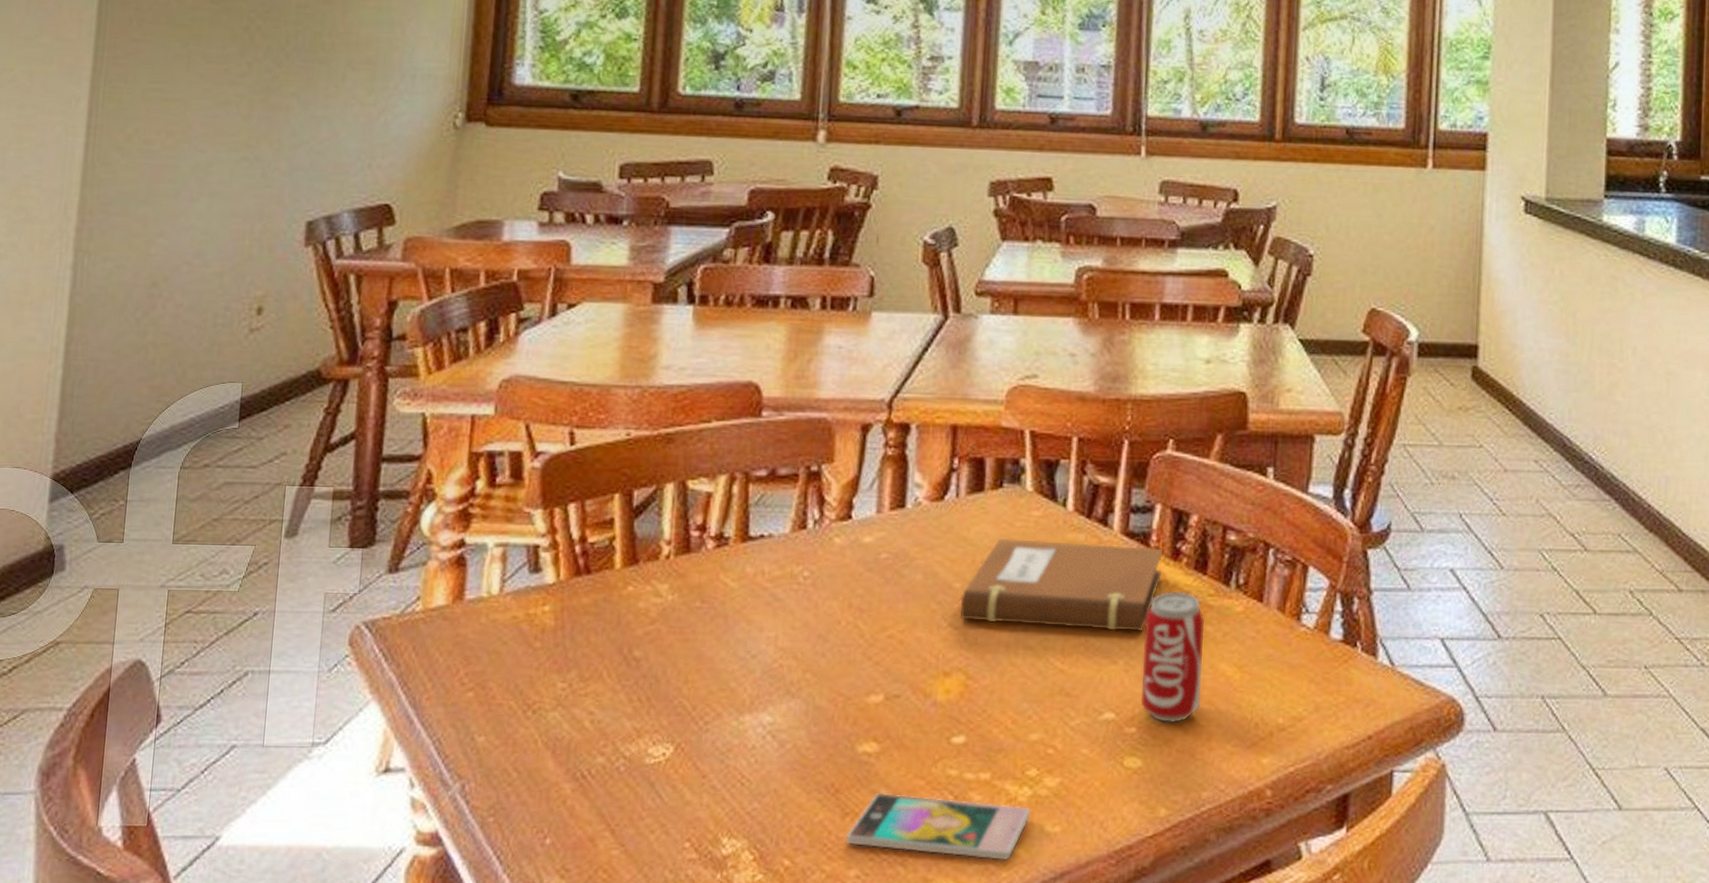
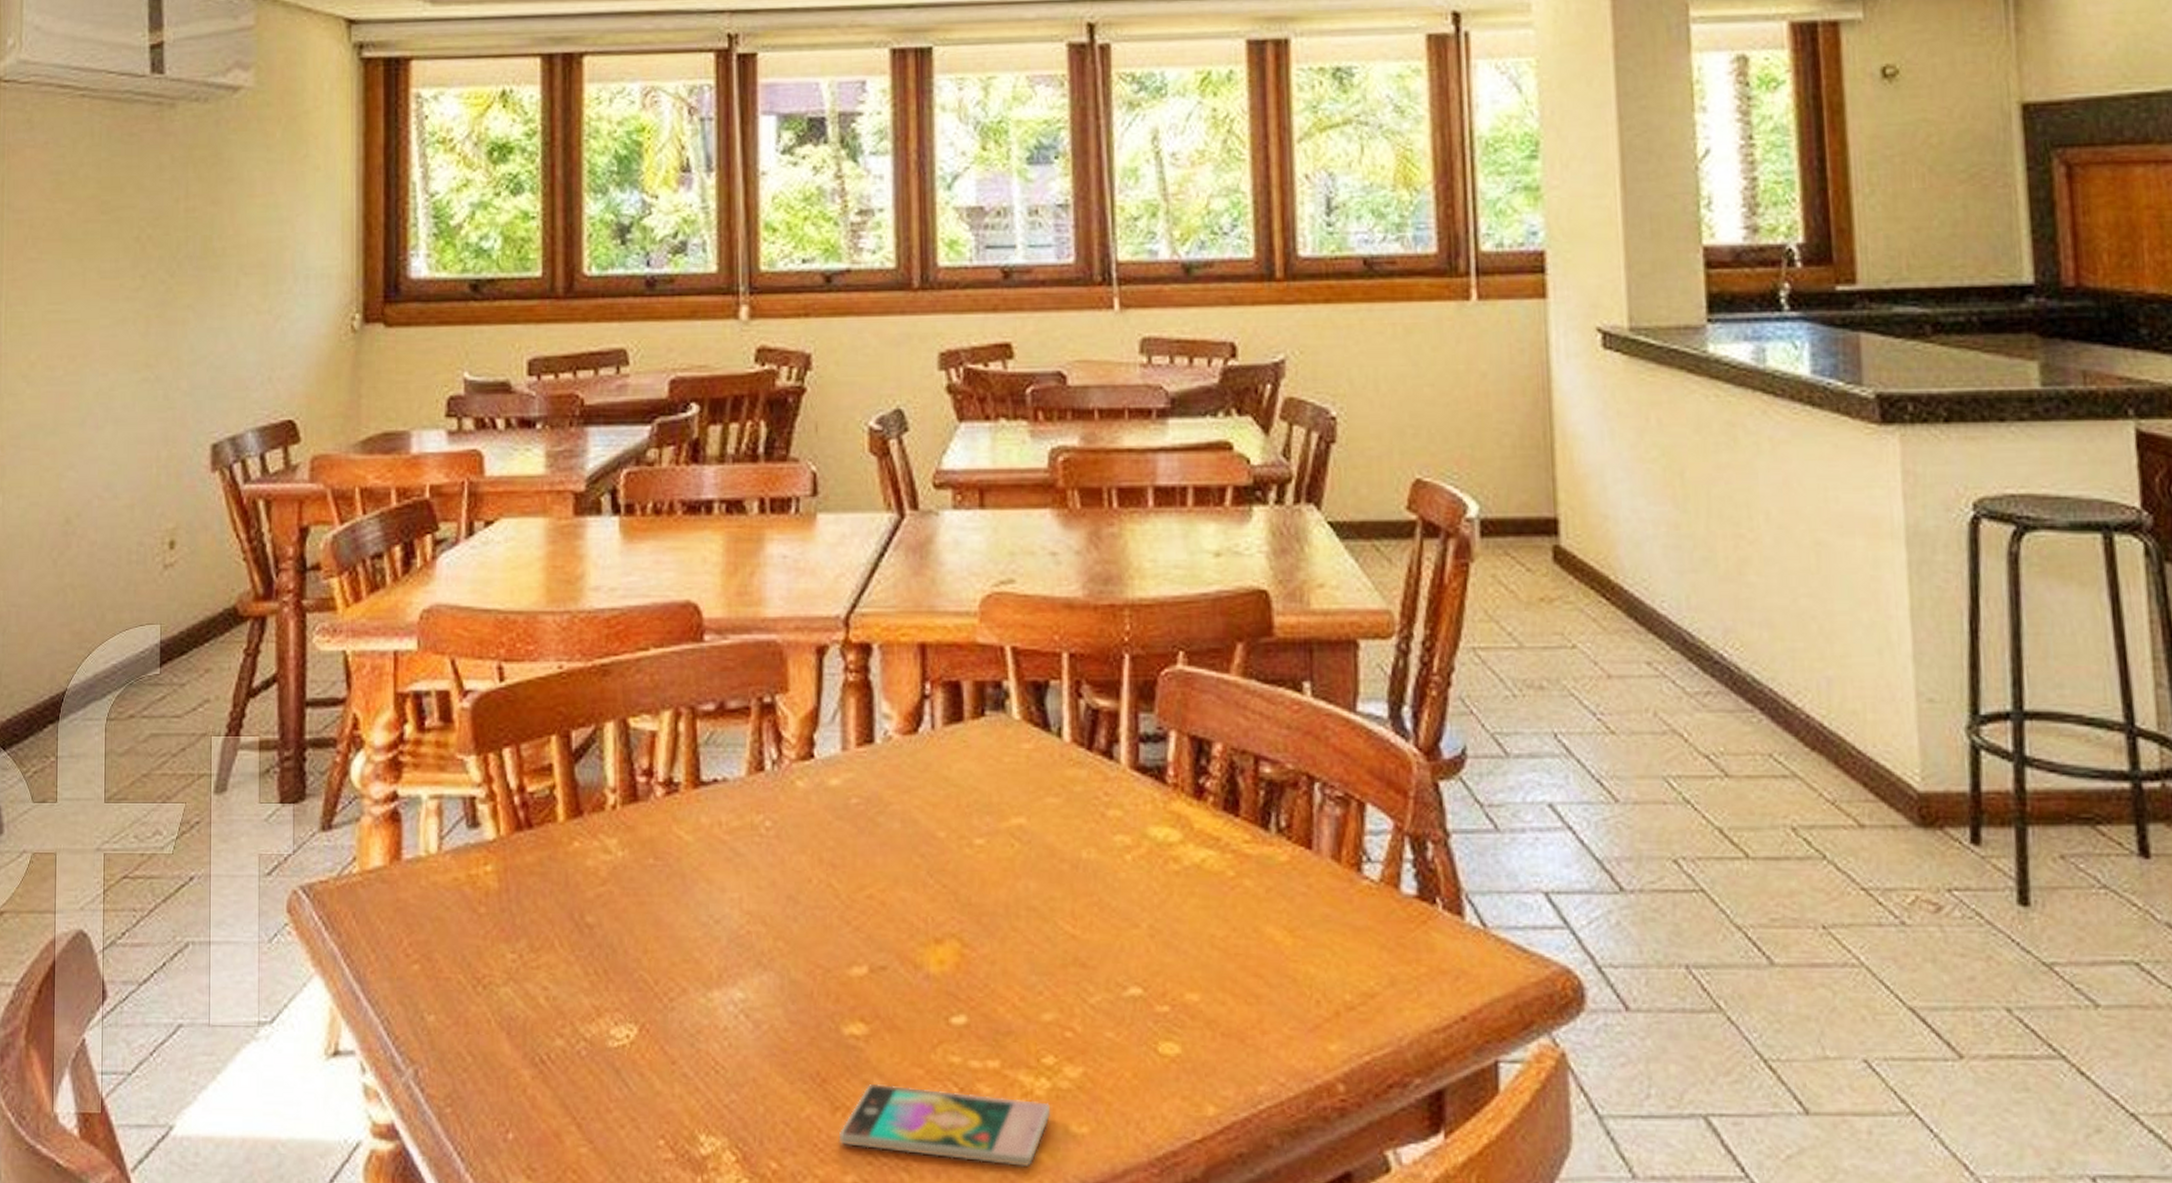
notebook: present [957,538,1164,632] -> none [943,776,1185,889]
beverage can: present [1140,591,1204,722] -> none [1168,837,1246,999]

